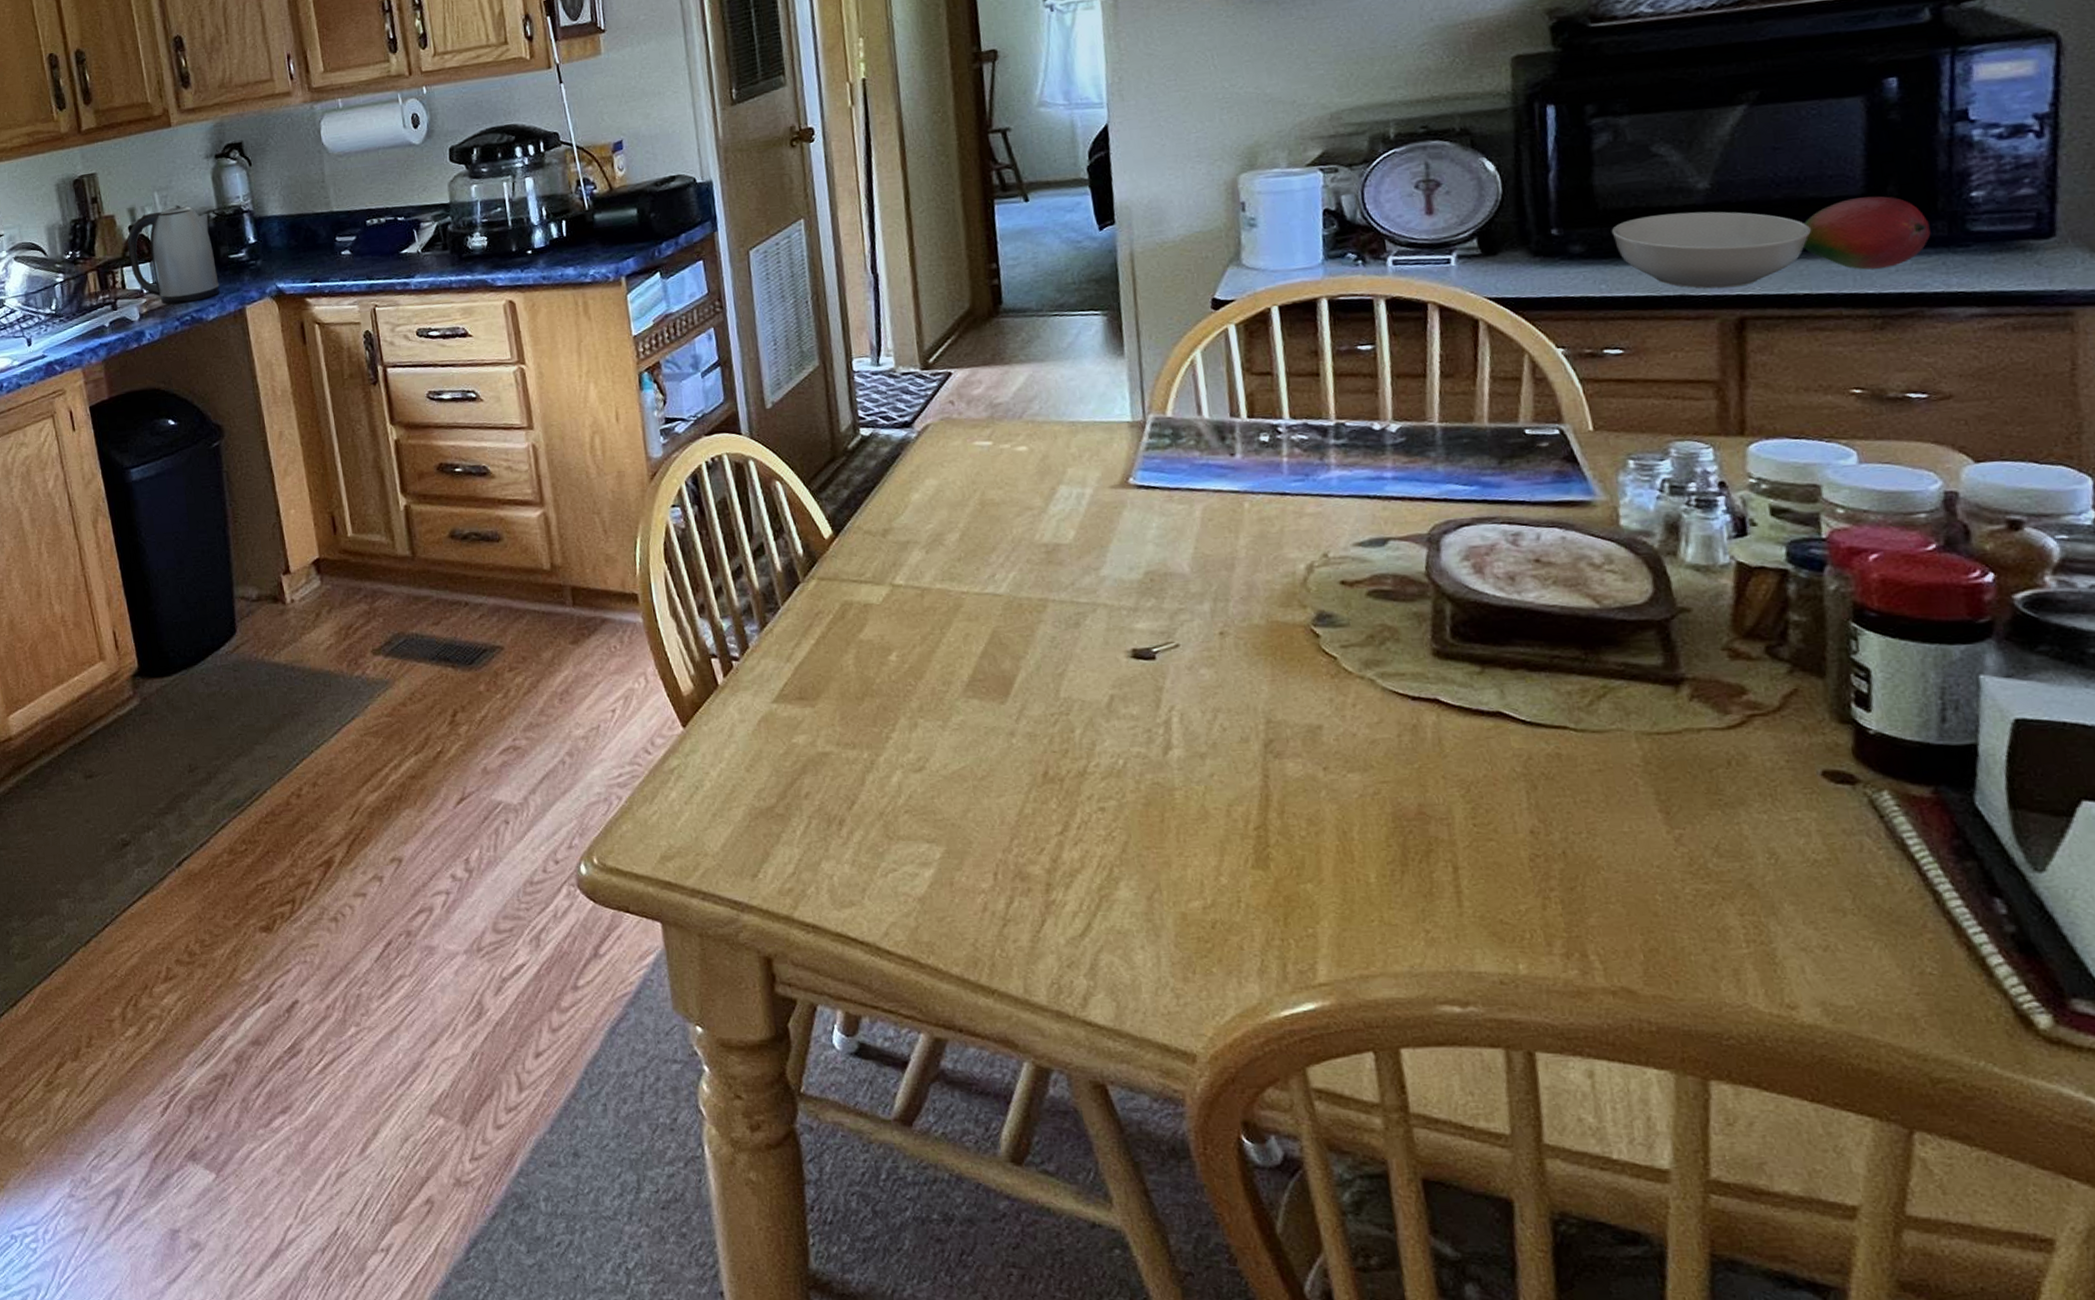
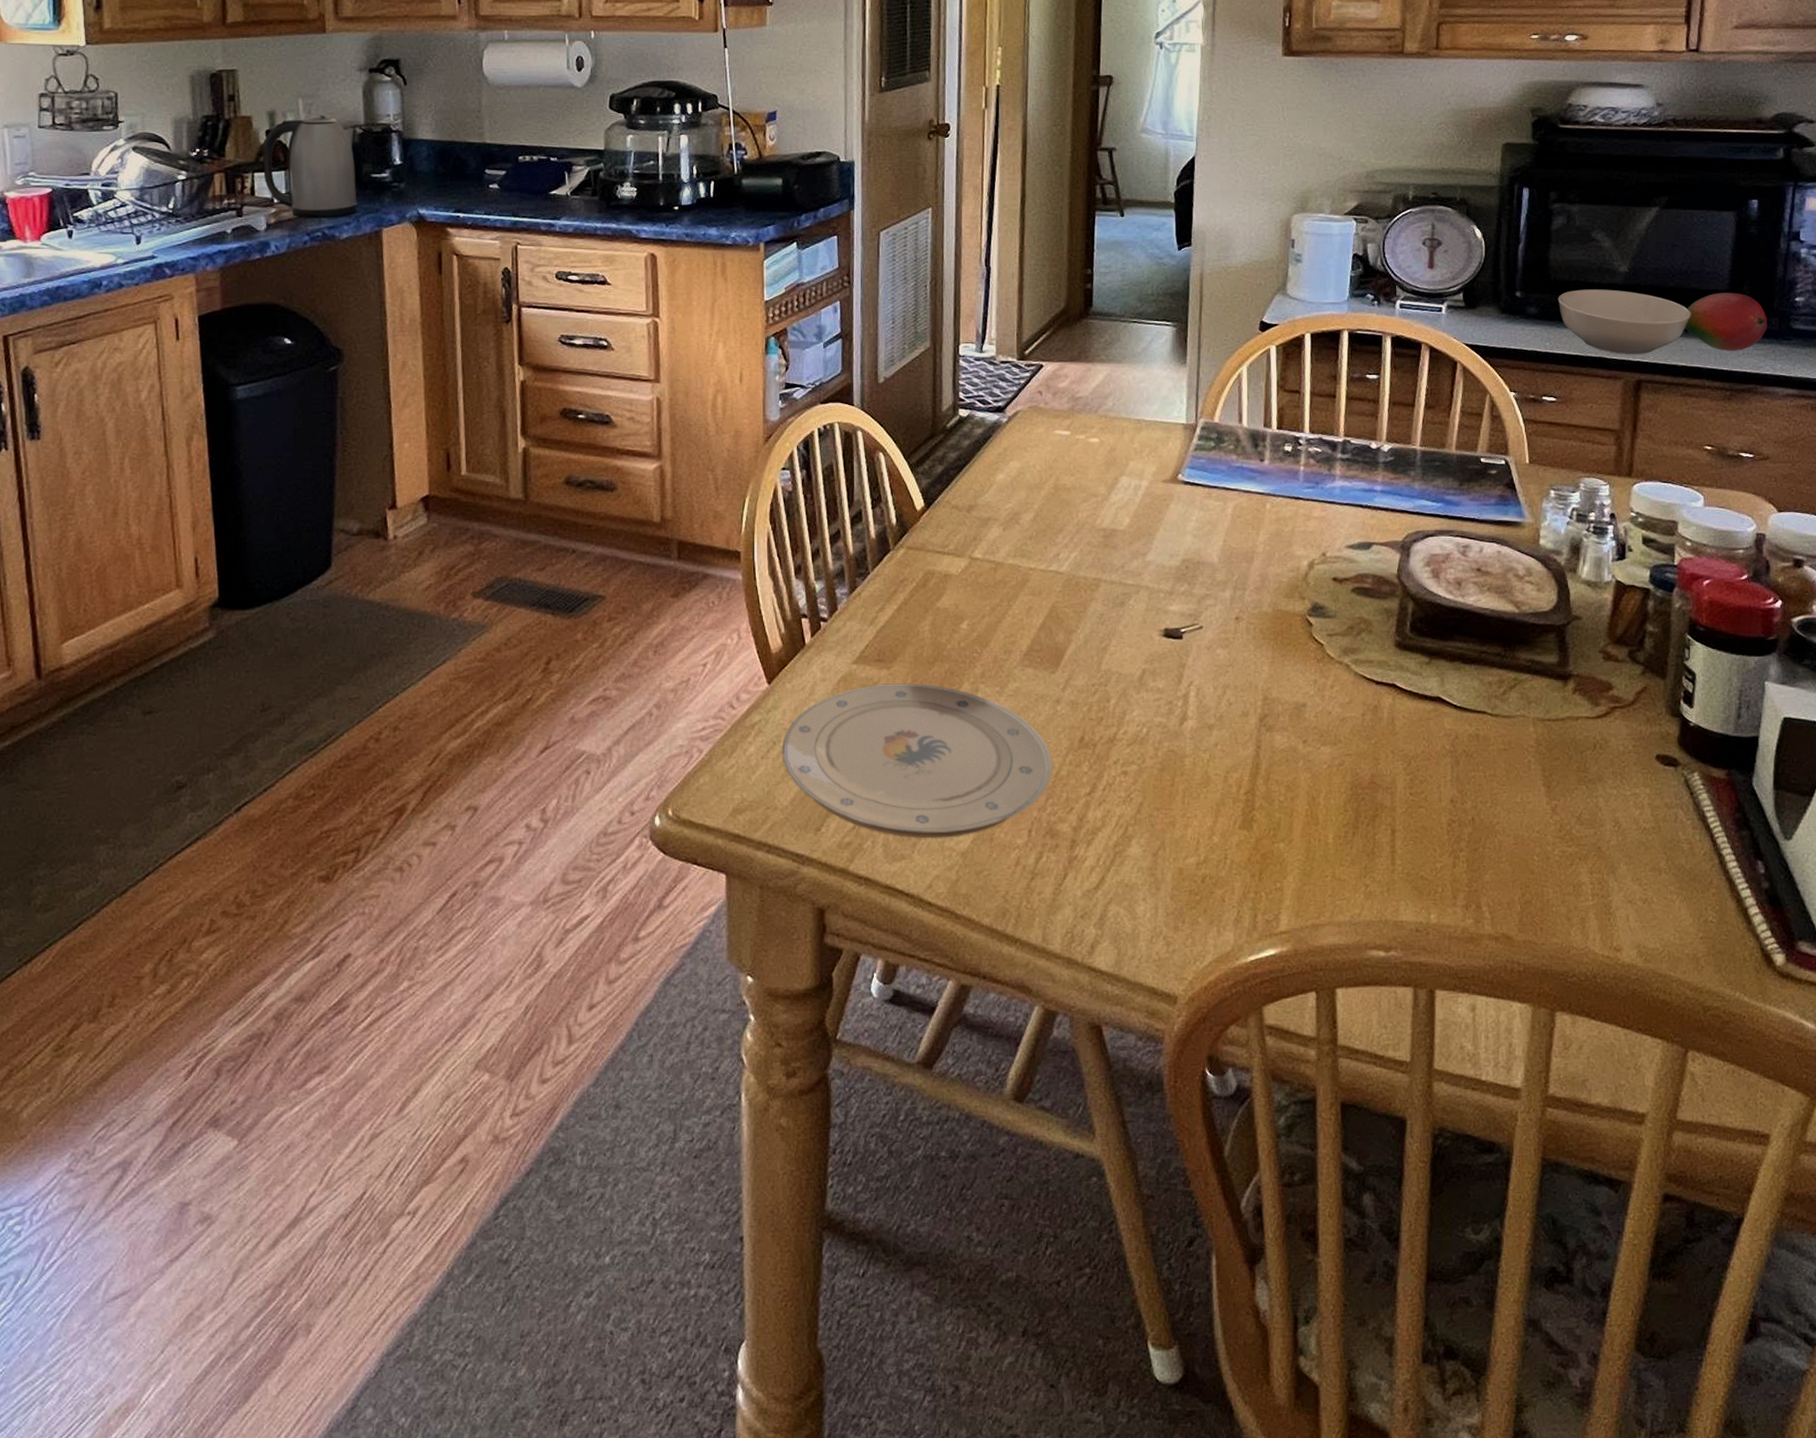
plate: none [705,720,1015,884] -> present [781,683,1053,839]

